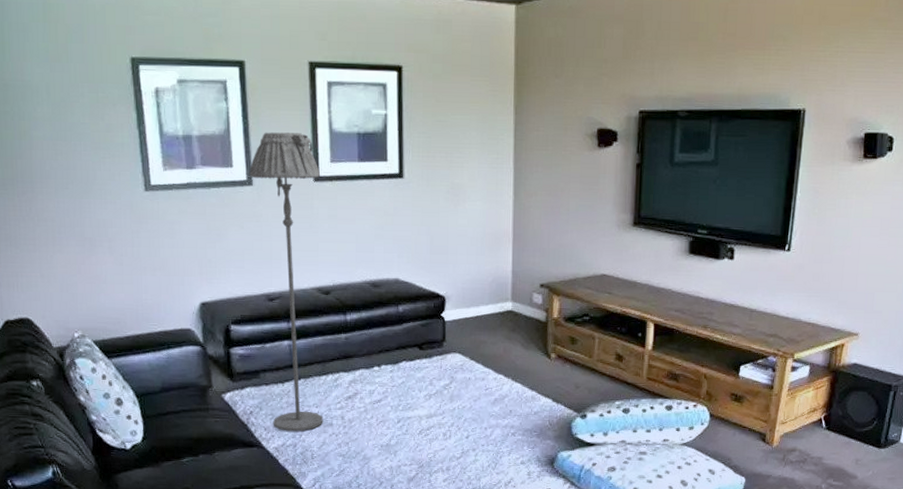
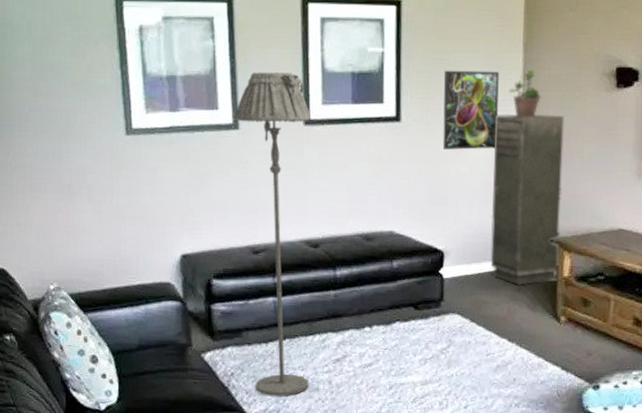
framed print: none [442,131,493,204] -> present [442,70,499,150]
storage cabinet: none [487,170,552,326] -> present [490,113,565,286]
potted plant: none [501,130,532,174] -> present [509,69,542,118]

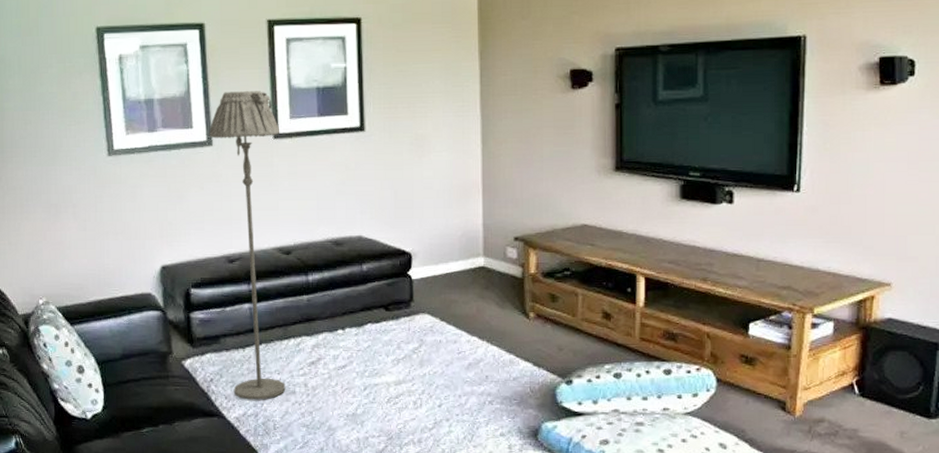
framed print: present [442,70,499,150] -> none [404,79,459,155]
storage cabinet: present [490,113,565,286] -> none [455,117,525,284]
potted plant: present [509,69,542,118] -> none [467,76,500,122]

